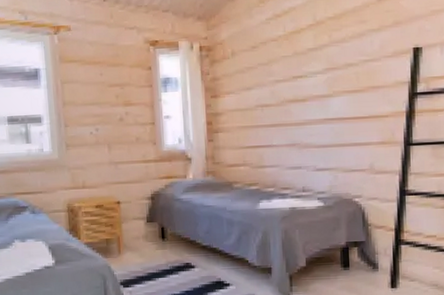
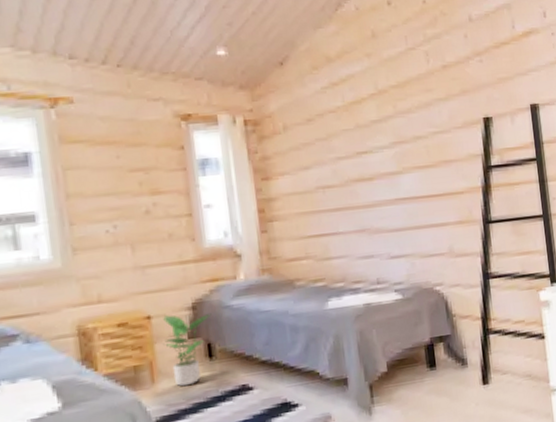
potted plant: none [128,202,166,259] -> present [163,314,212,387]

